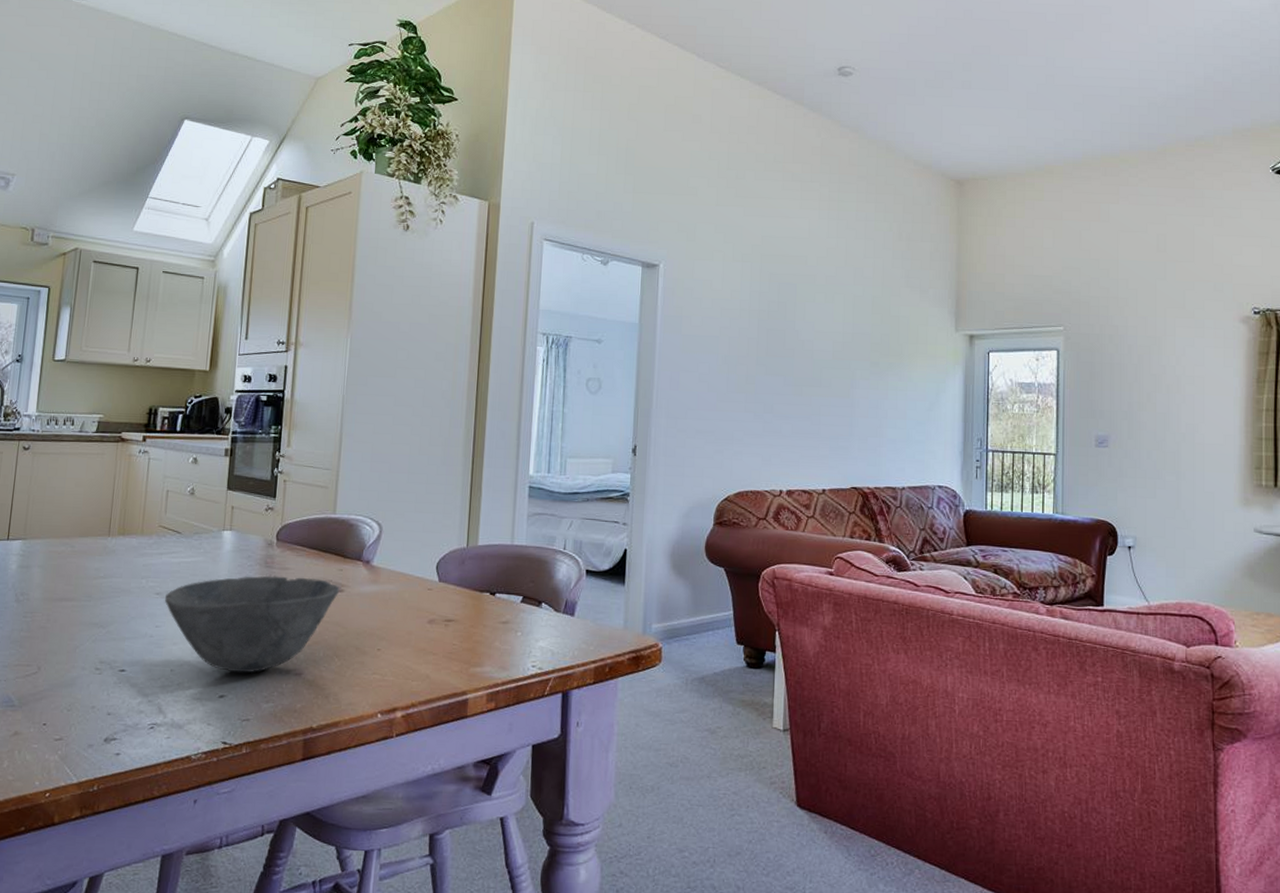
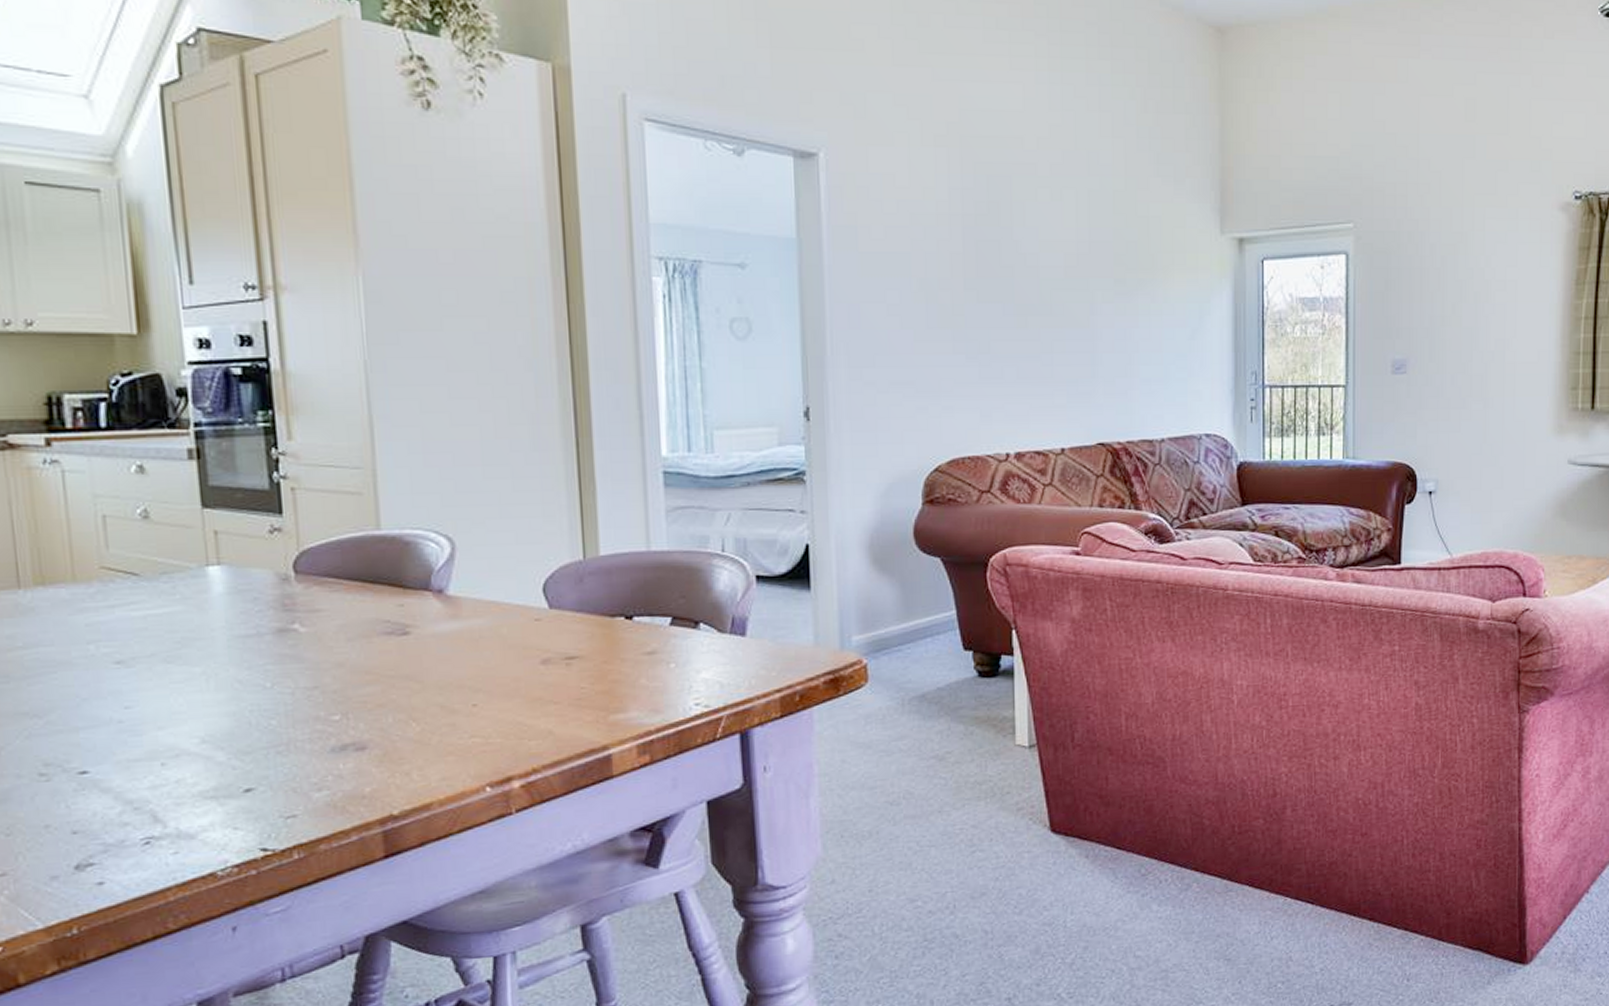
bowl: present [164,576,340,674] -> none [130,620,404,757]

